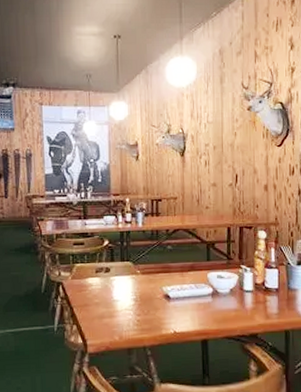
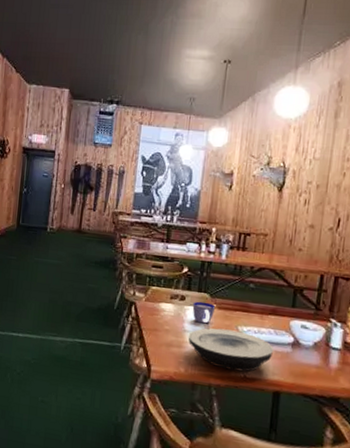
plate: none [117,291,196,329] -> present [188,328,273,372]
cup: none [118,270,140,291] -> present [192,301,216,324]

